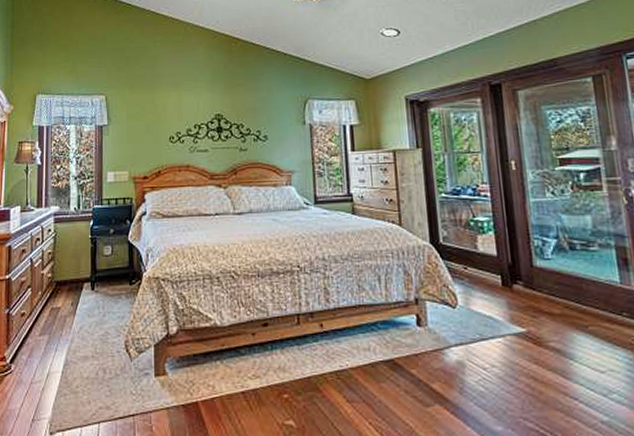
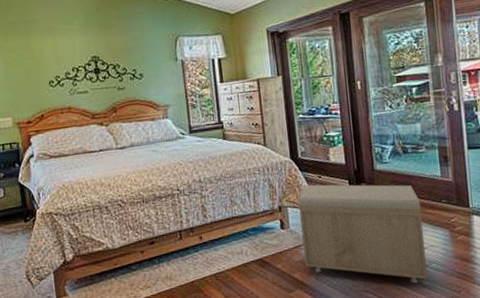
storage bench: none [439,276,608,418] -> present [298,184,428,284]

